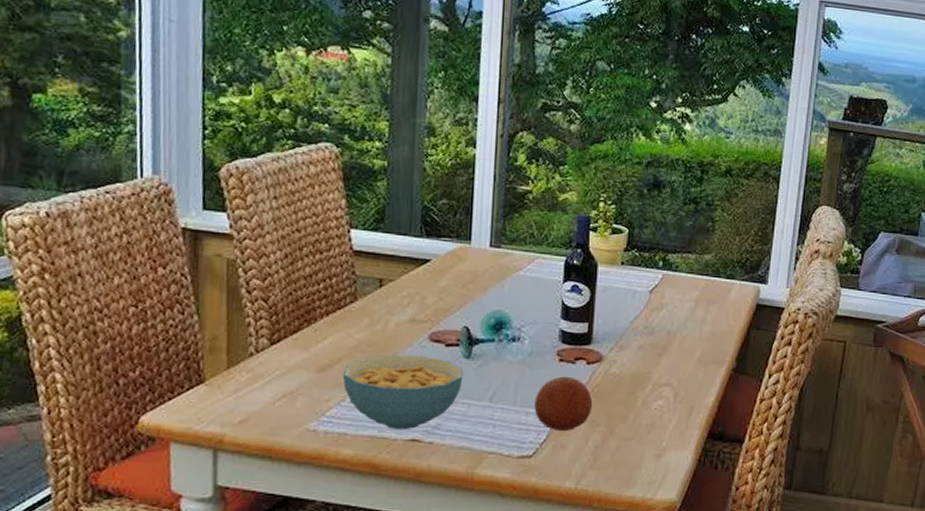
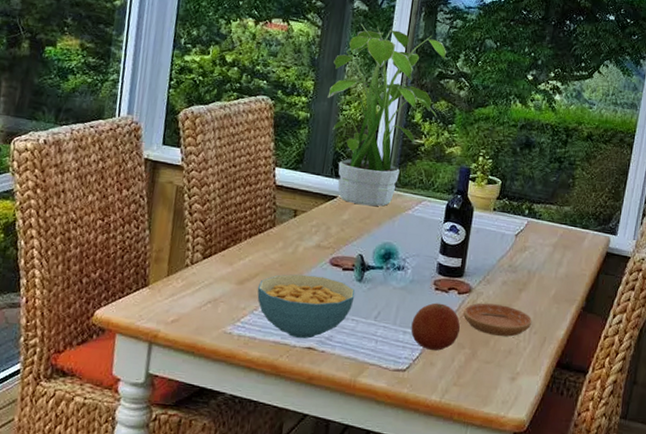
potted plant: none [407,49,551,269] -> present [327,24,447,207]
saucer: none [594,372,677,408] -> present [463,303,533,337]

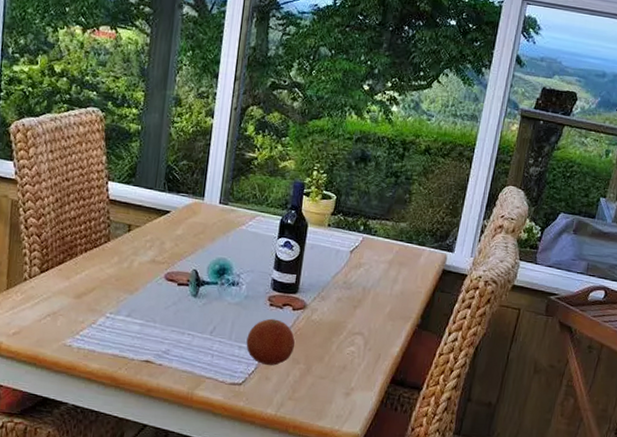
cereal bowl: present [257,274,356,339] -> none [94,288,191,352]
potted plant: present [327,24,447,207] -> none [158,31,280,222]
saucer: present [463,303,533,337] -> none [297,319,367,353]

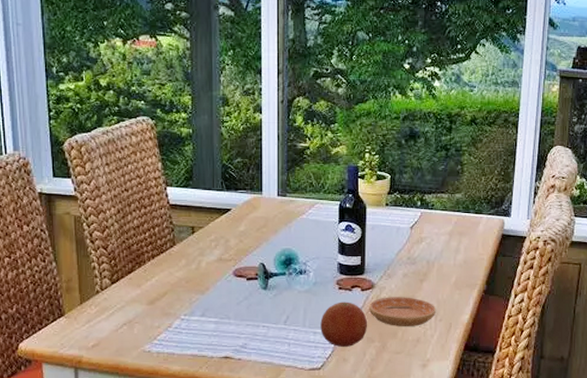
saucer: none [297,319,367,353] -> present [368,297,437,326]

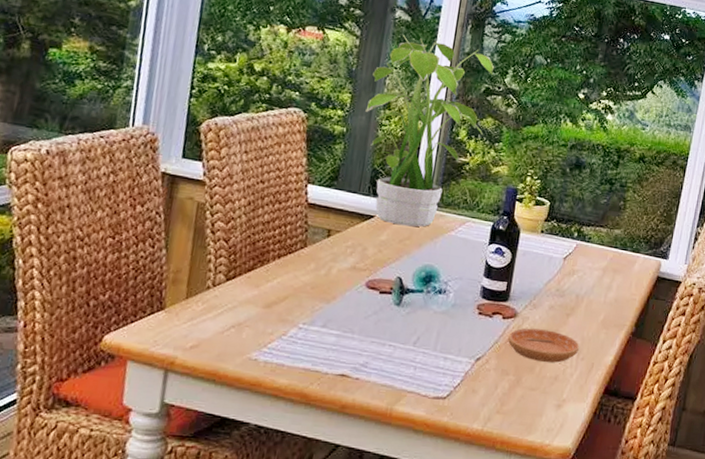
potted plant: none [206,31,320,215] -> present [365,35,495,227]
fruit: present [320,302,368,347] -> none [452,327,505,377]

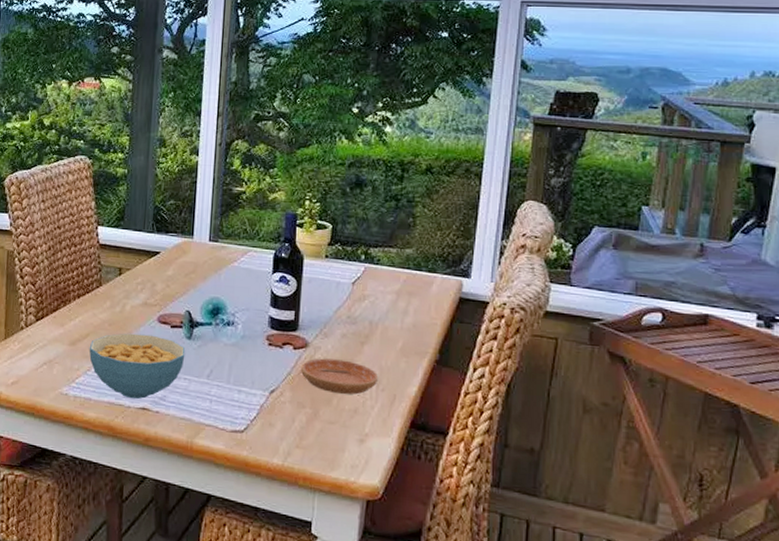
cereal bowl: none [286,297,393,366] -> present [89,333,186,399]
potted plant: present [365,35,495,227] -> none [143,74,263,260]

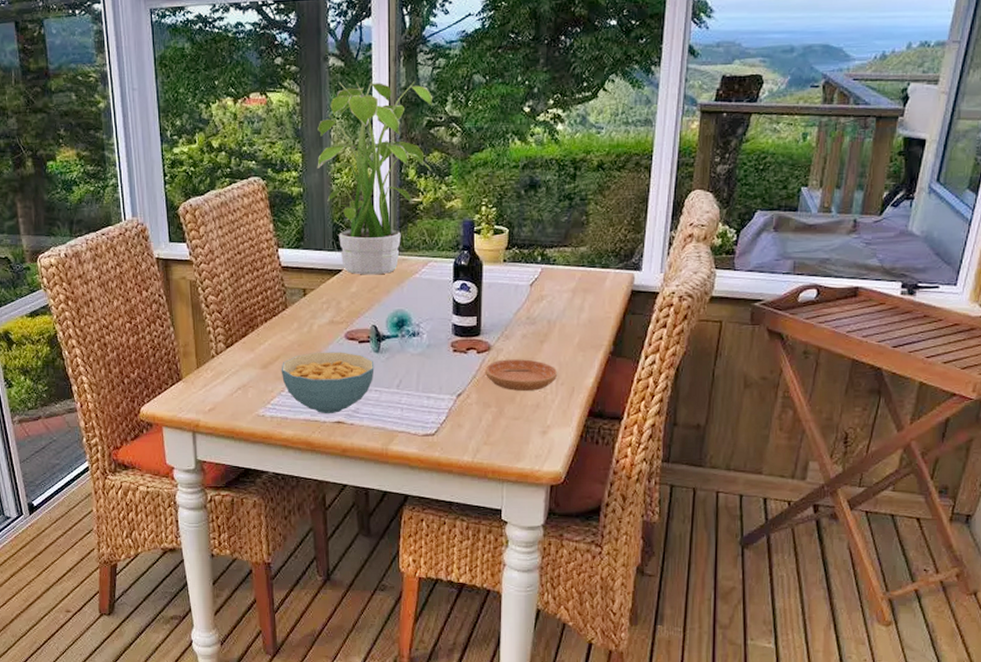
potted plant: none [143,74,263,260] -> present [317,81,433,275]

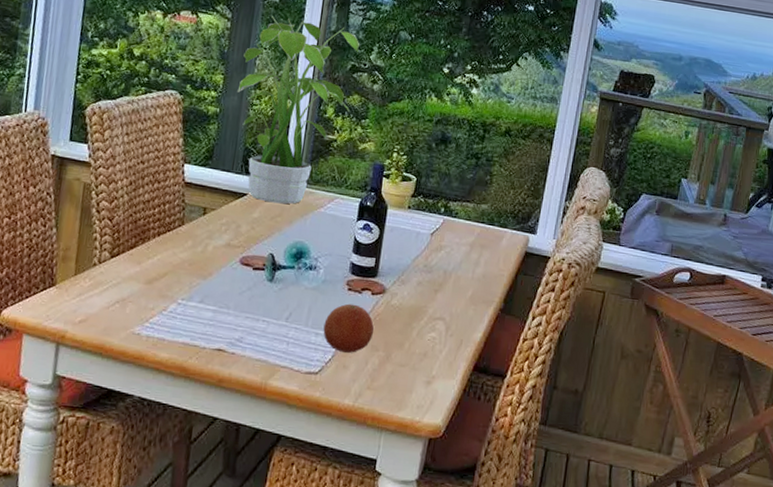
cereal bowl: present [281,352,375,414] -> none [166,273,266,340]
fruit: none [434,365,484,412] -> present [323,303,375,353]
saucer: present [484,359,558,391] -> none [377,304,449,339]

